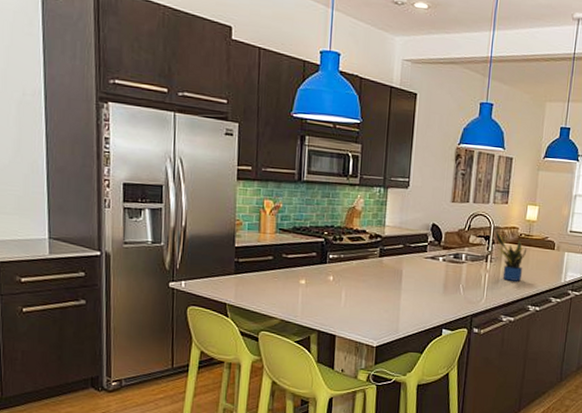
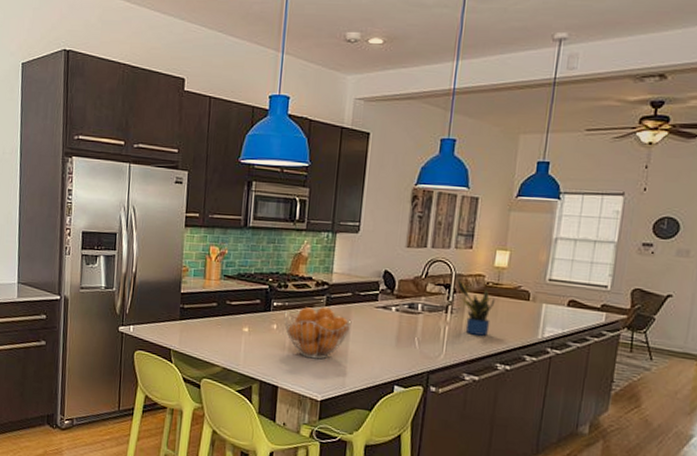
fruit basket: none [339,258,404,308] -> present [283,306,352,359]

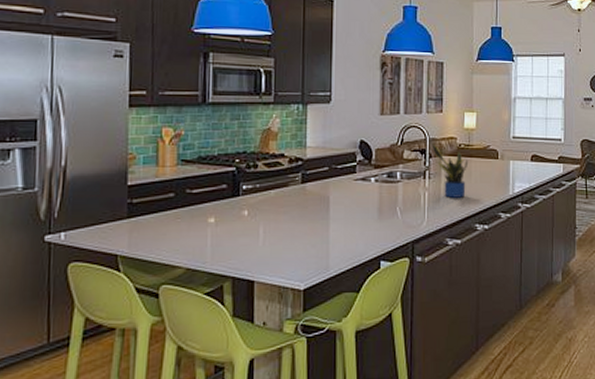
fruit basket: present [283,306,352,359] -> none [255,184,331,244]

